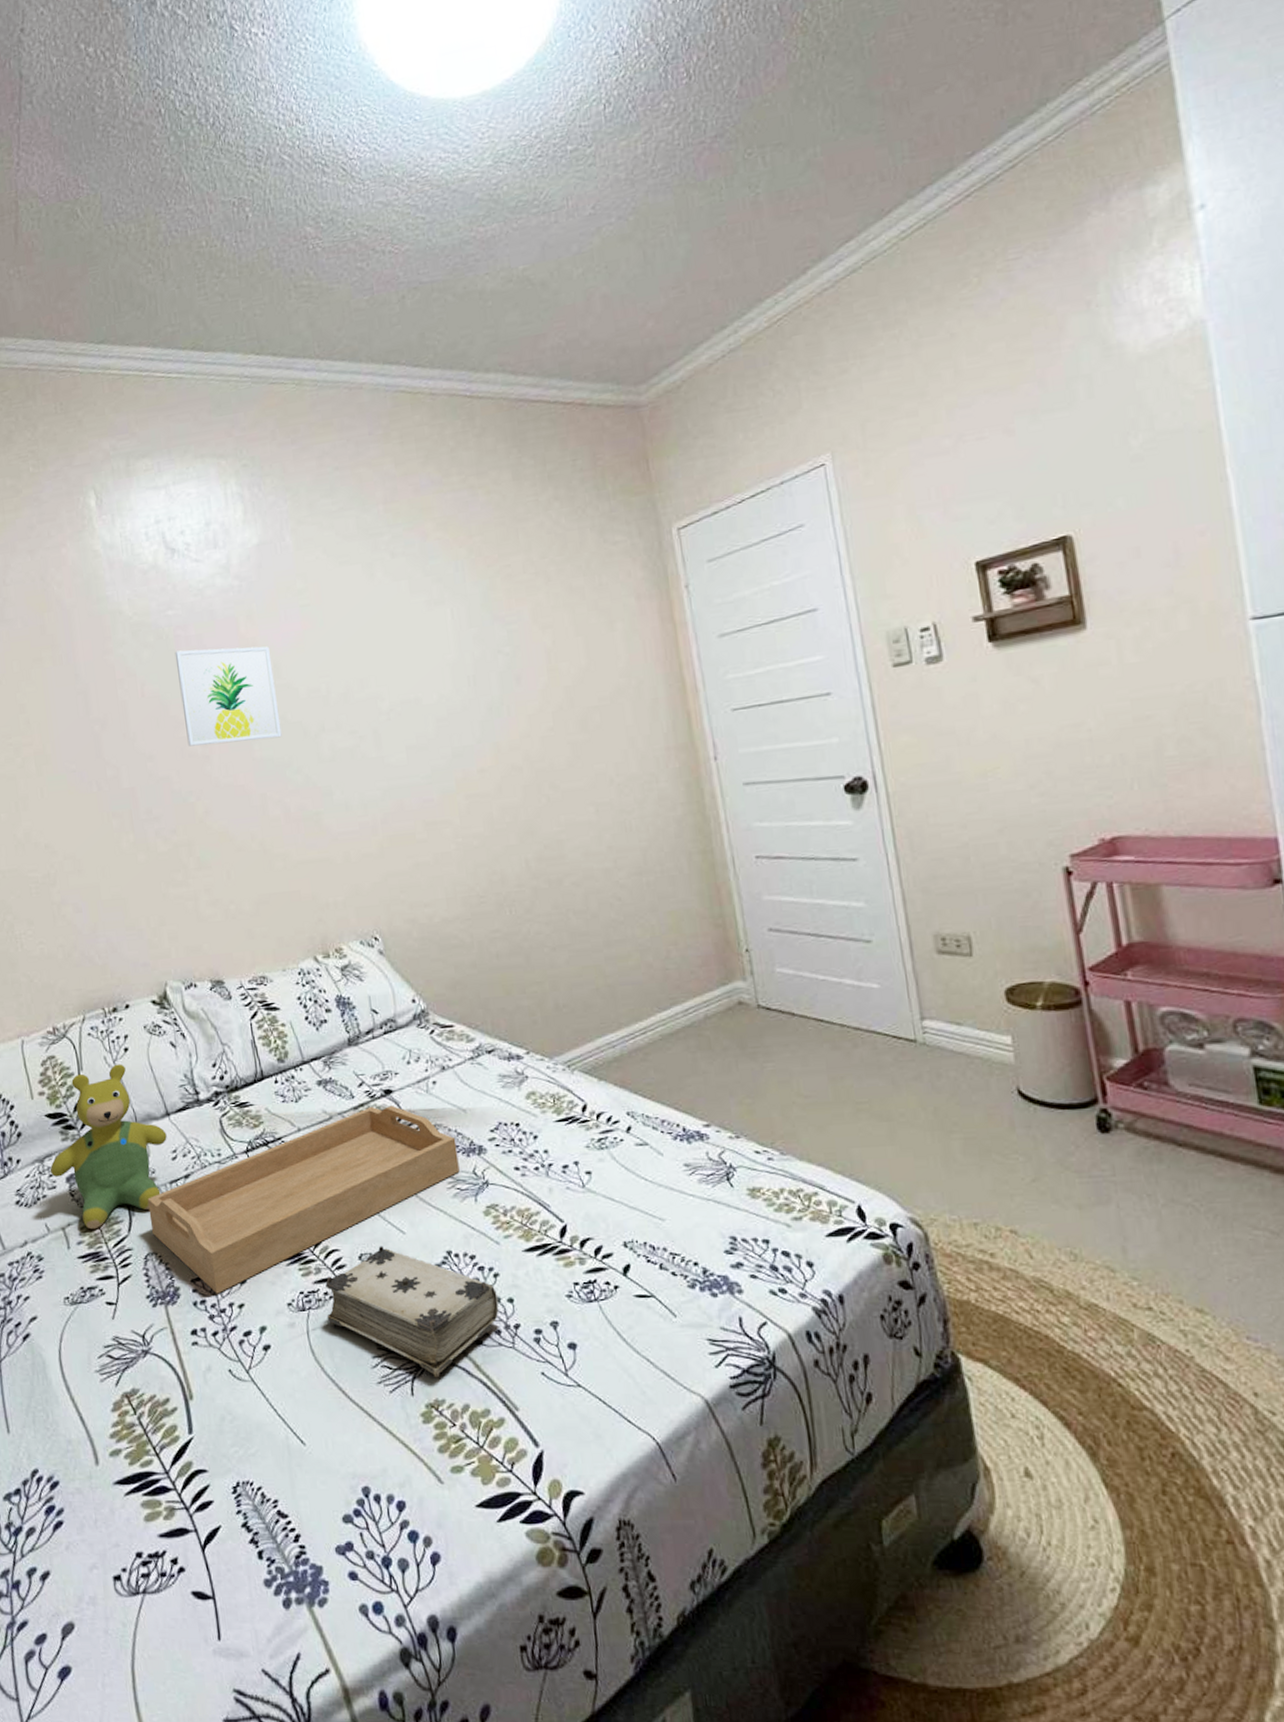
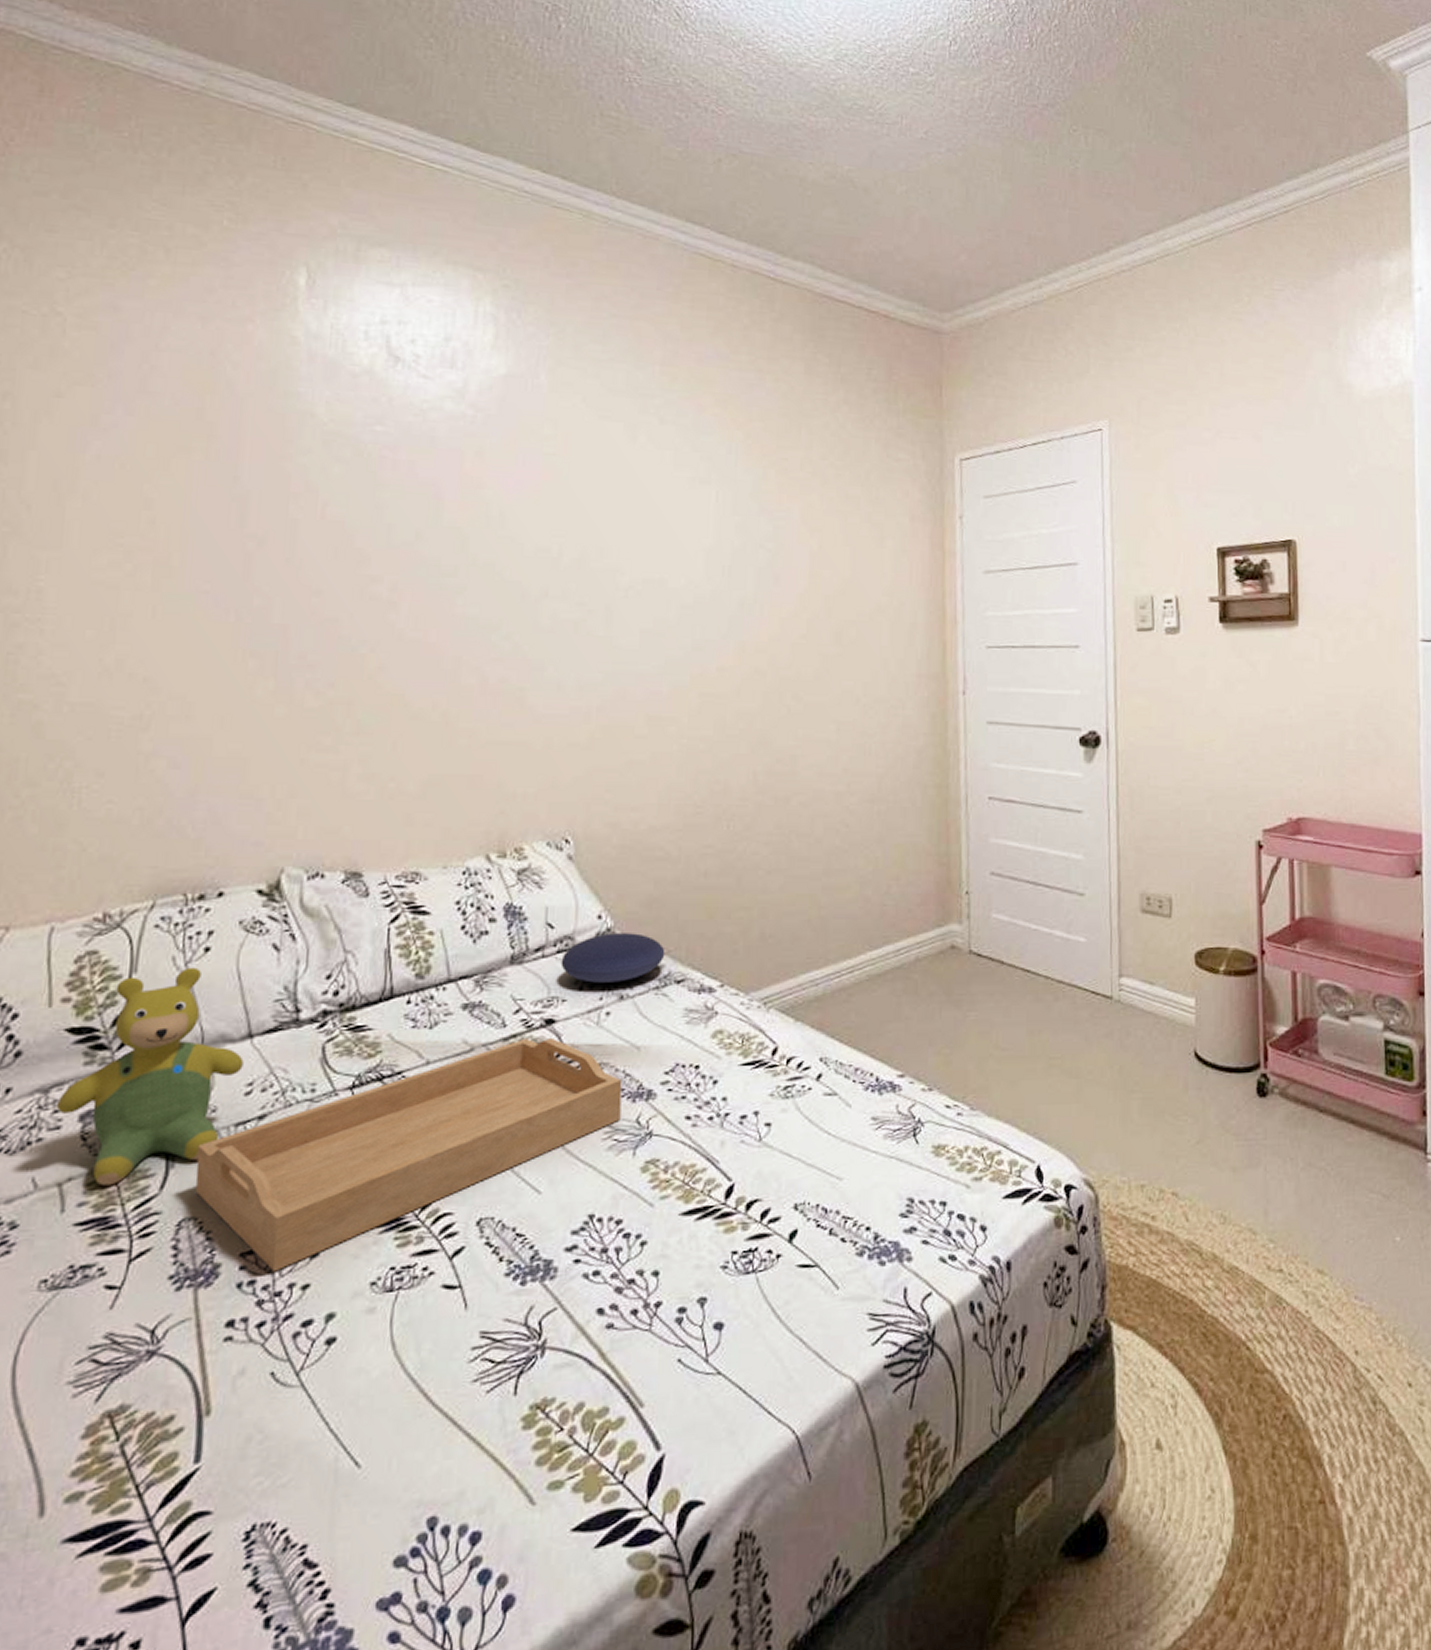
wall art: present [174,646,282,747] -> none [371,474,498,596]
book: present [325,1246,499,1378] -> none [420,1208,641,1372]
cushion: none [388,1012,474,1058] -> present [561,933,665,983]

